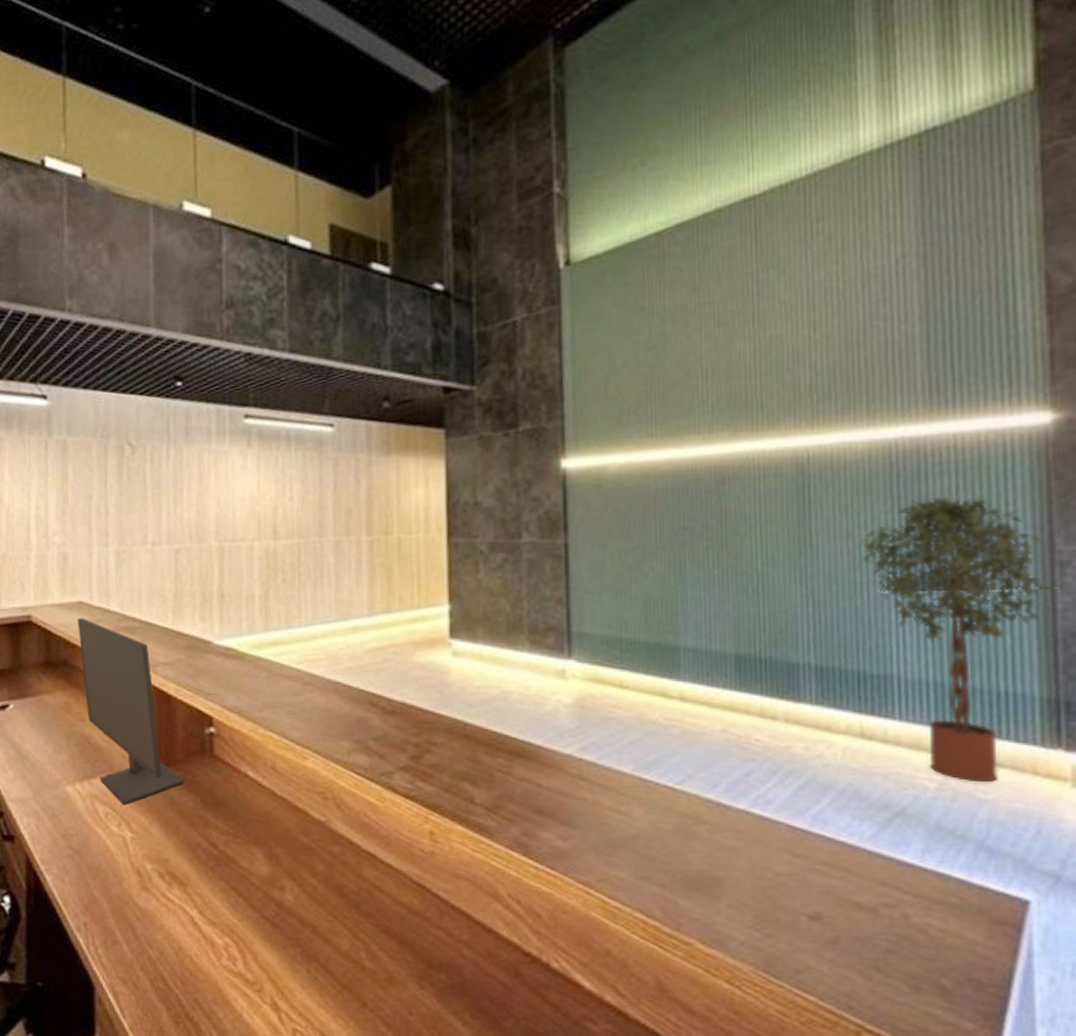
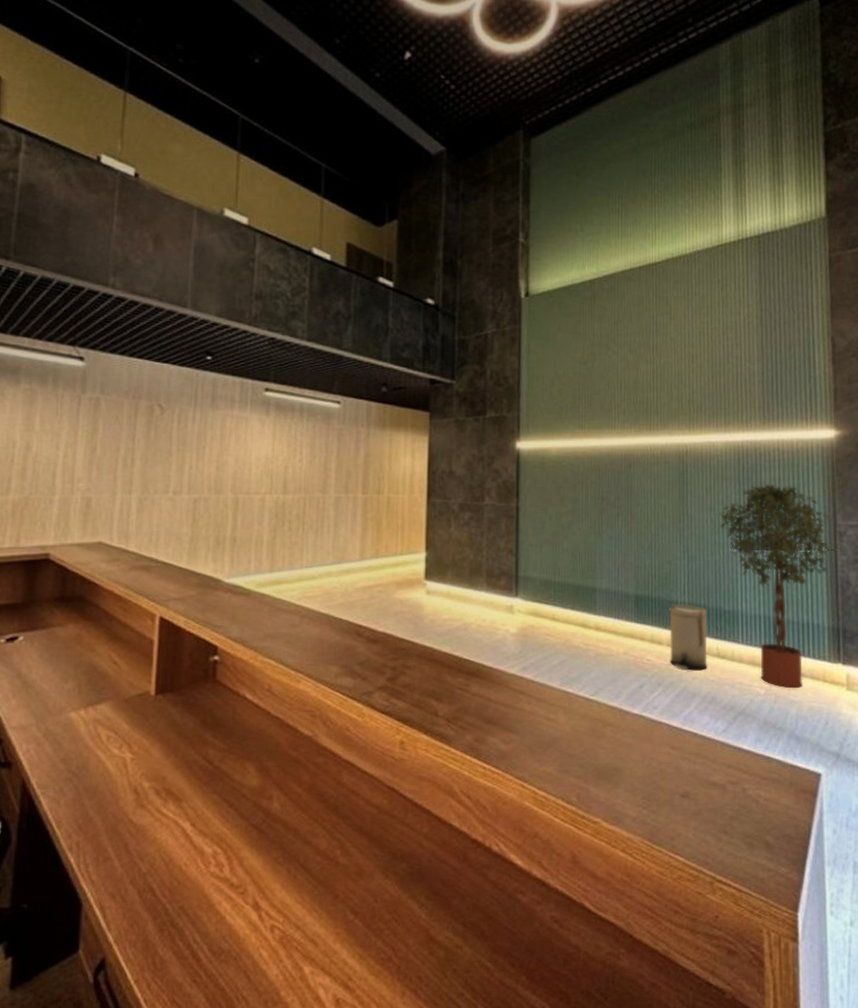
computer monitor: present [77,617,184,805] -> none [95,556,186,728]
pedal bin: none [787,666,846,755] -> present [669,604,708,671]

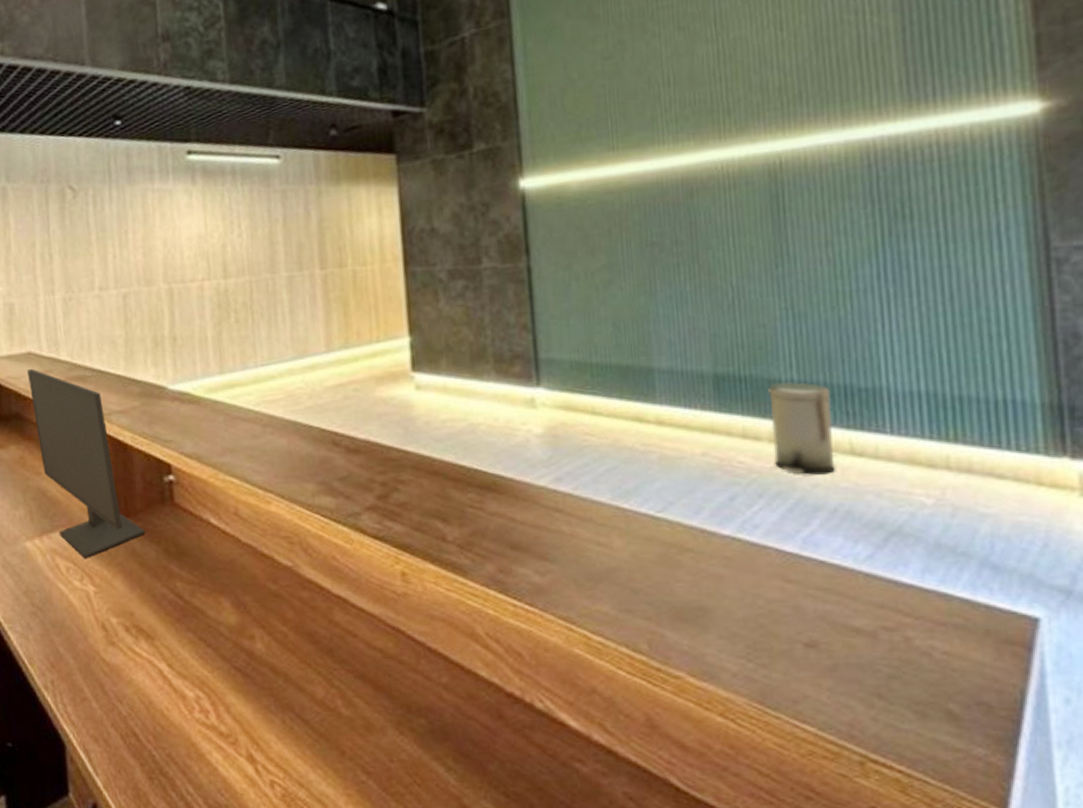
computer monitor: none [95,556,186,728] -> present [27,368,145,558]
potted tree: present [719,483,838,689] -> none [840,195,1054,496]

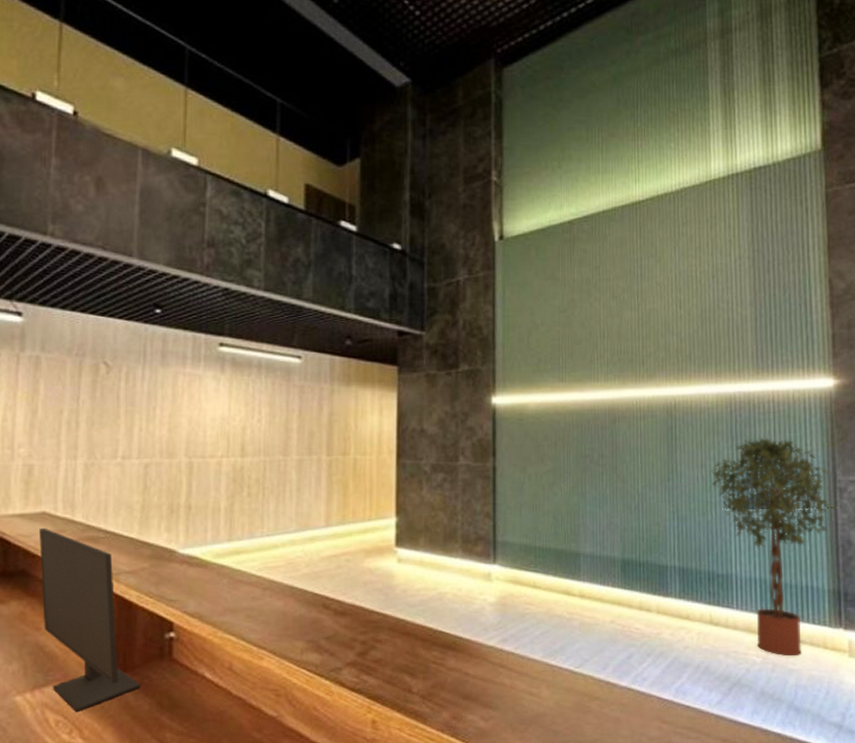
pedal bin: present [768,382,836,475] -> none [659,568,700,639]
potted tree: none [840,195,1054,496] -> present [710,437,838,656]

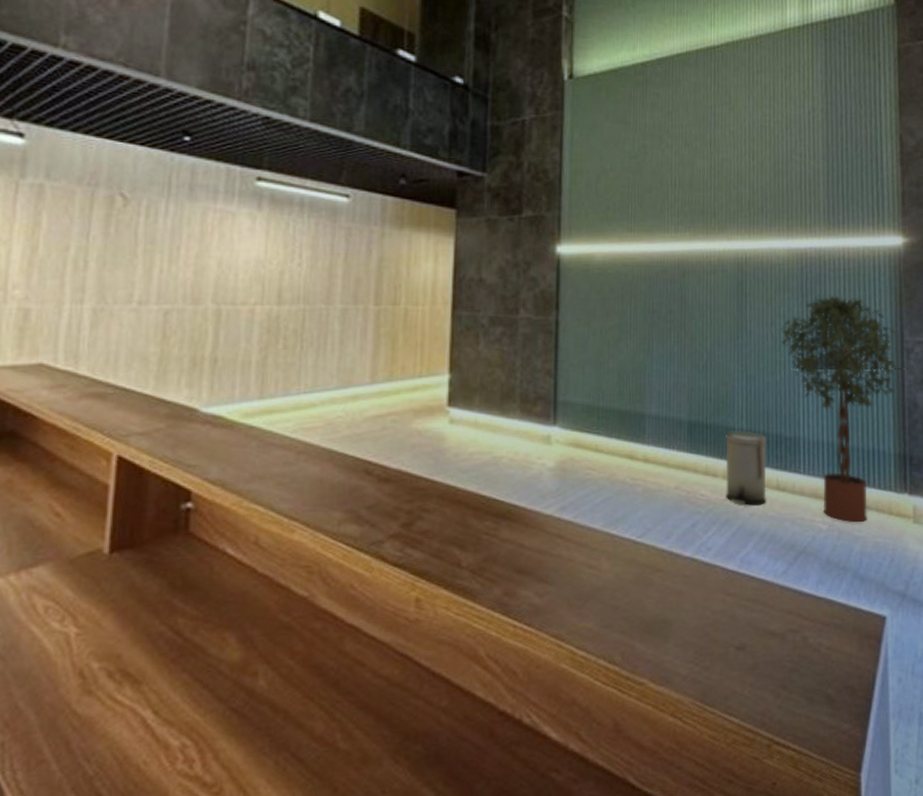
computer monitor: present [39,527,141,712] -> none [33,381,150,596]
pedal bin: none [659,568,700,639] -> present [725,430,767,506]

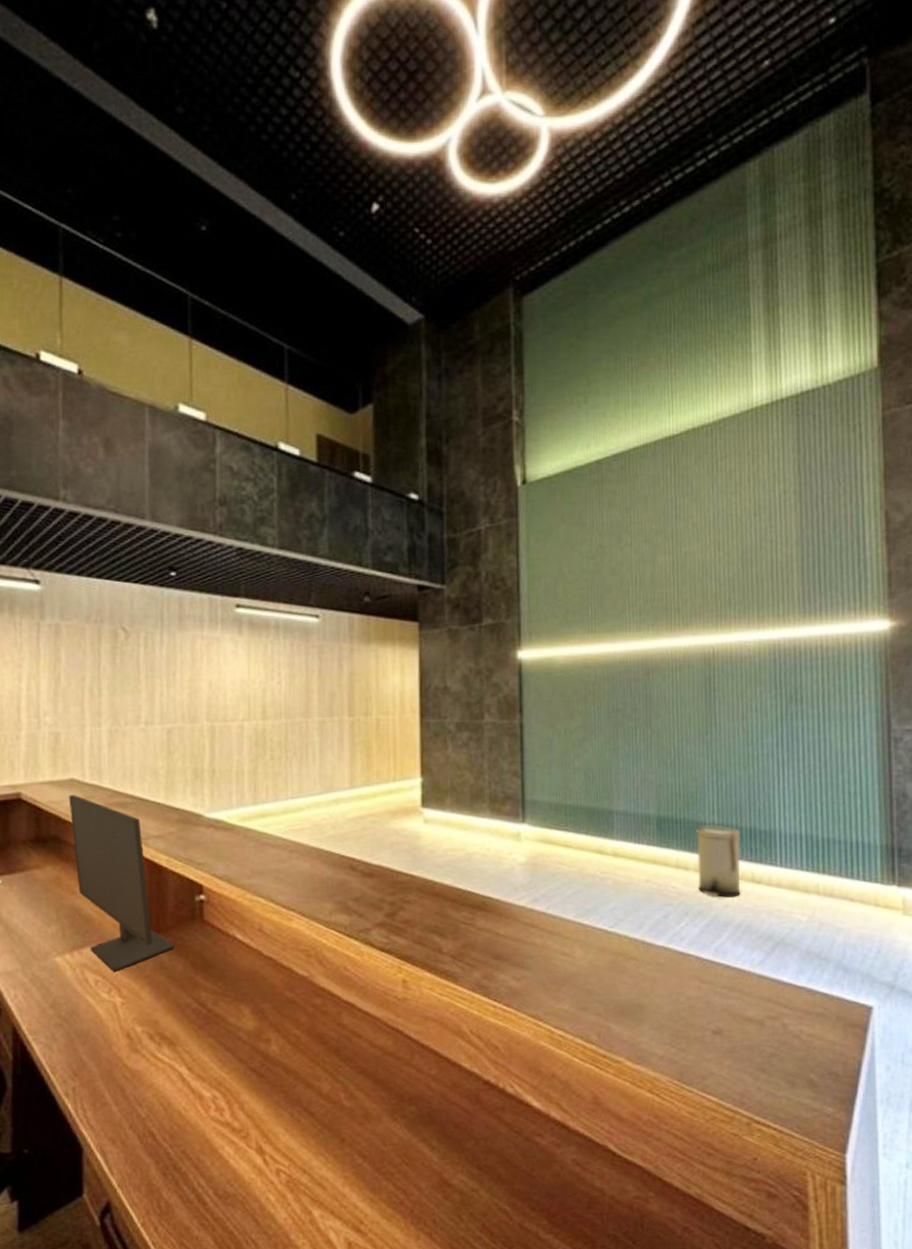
computer monitor: none [33,381,150,596] -> present [69,794,174,972]
potted tree: present [780,295,905,523] -> none [752,685,892,915]

